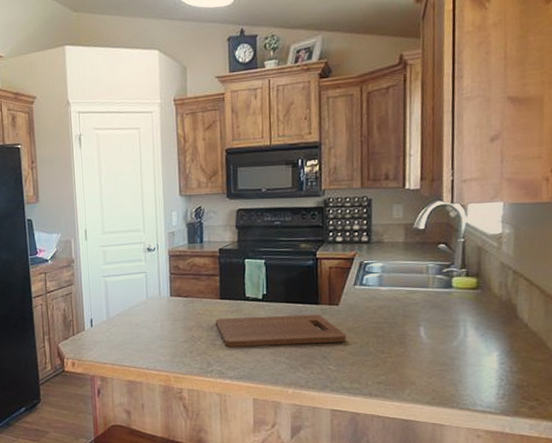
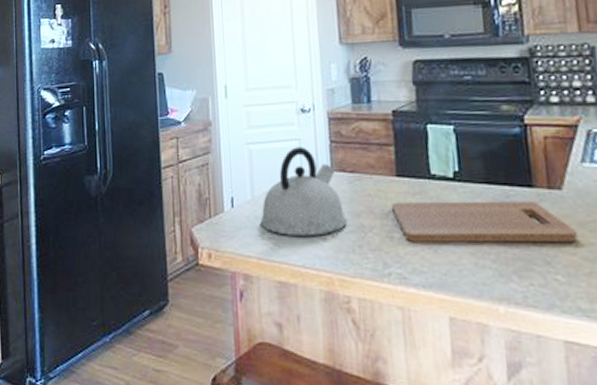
kettle: none [113,278,182,346] -> present [259,147,348,236]

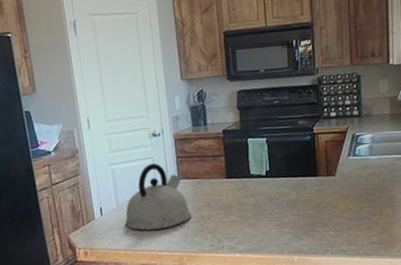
cutting board: present [392,201,579,243] -> none [223,185,344,223]

